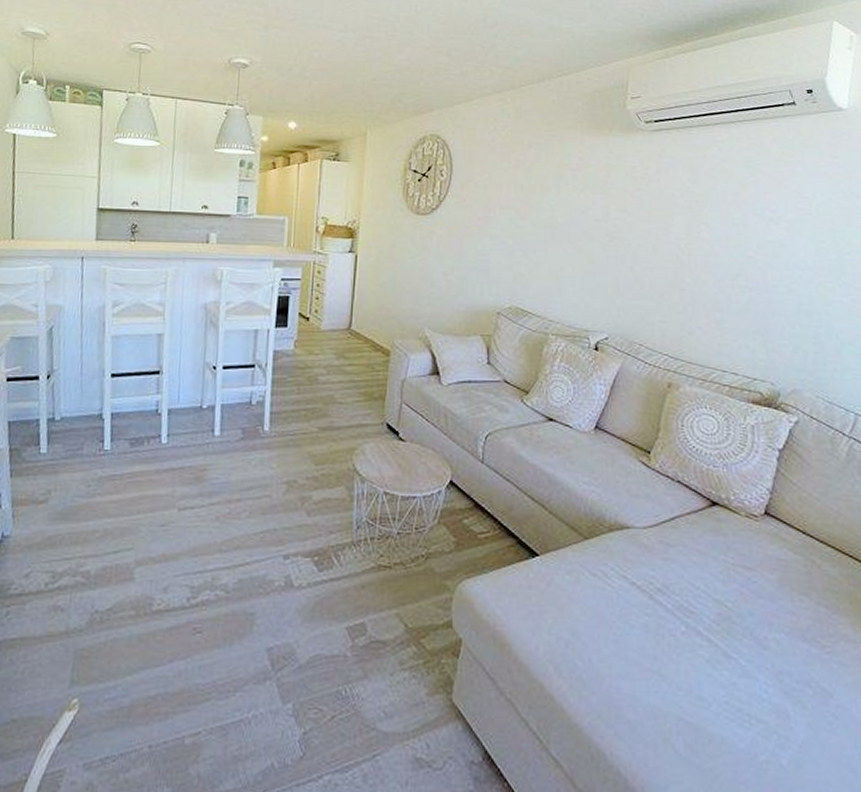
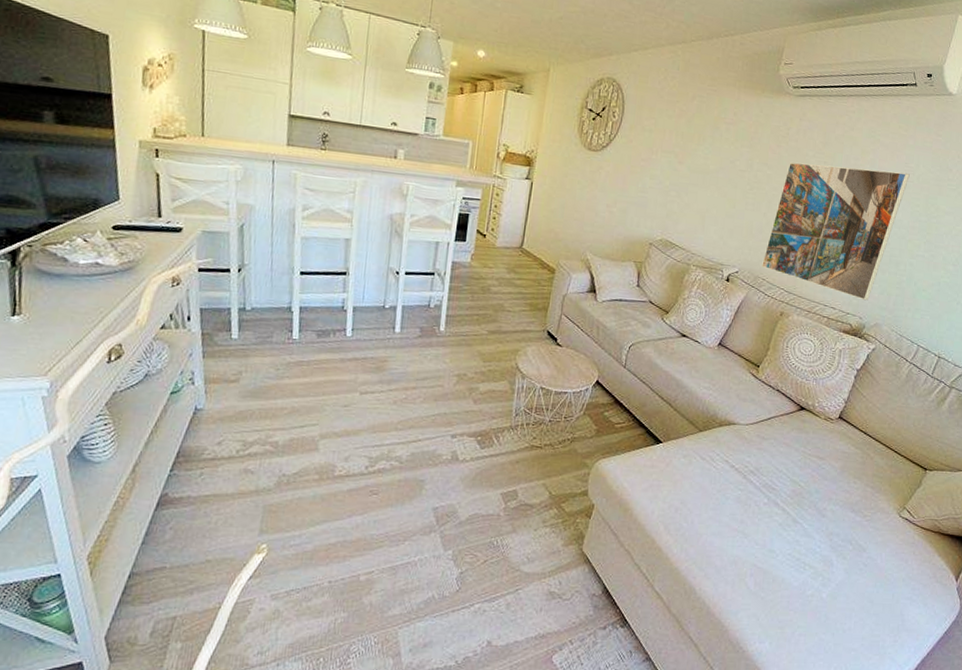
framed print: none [636,204,806,362] -> present [762,162,910,301]

